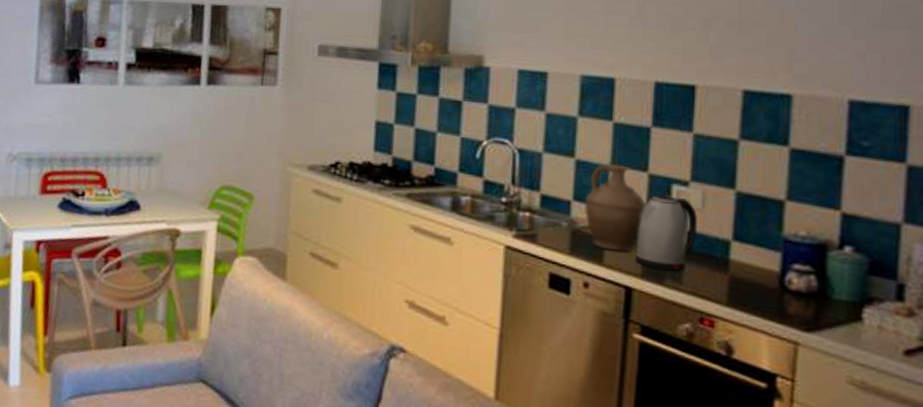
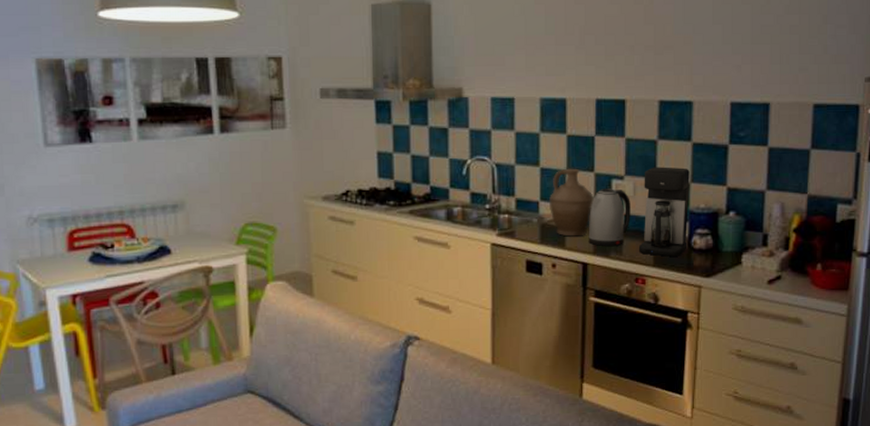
coffee maker: none [705,174,785,297] -> present [638,167,690,257]

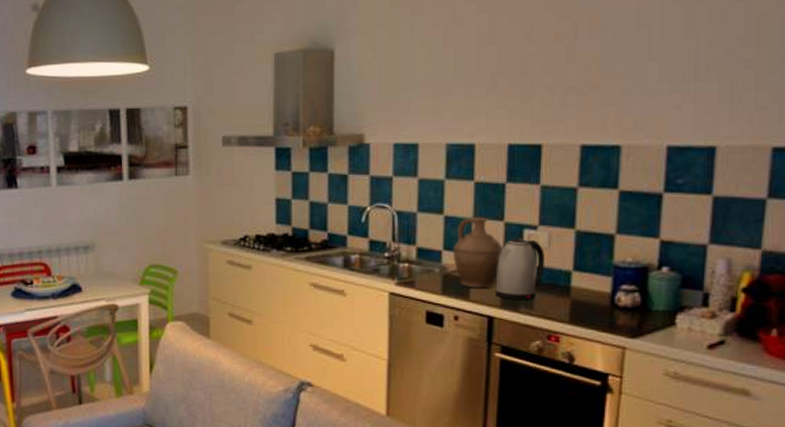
coffee maker: present [638,167,690,257] -> none [552,216,615,314]

